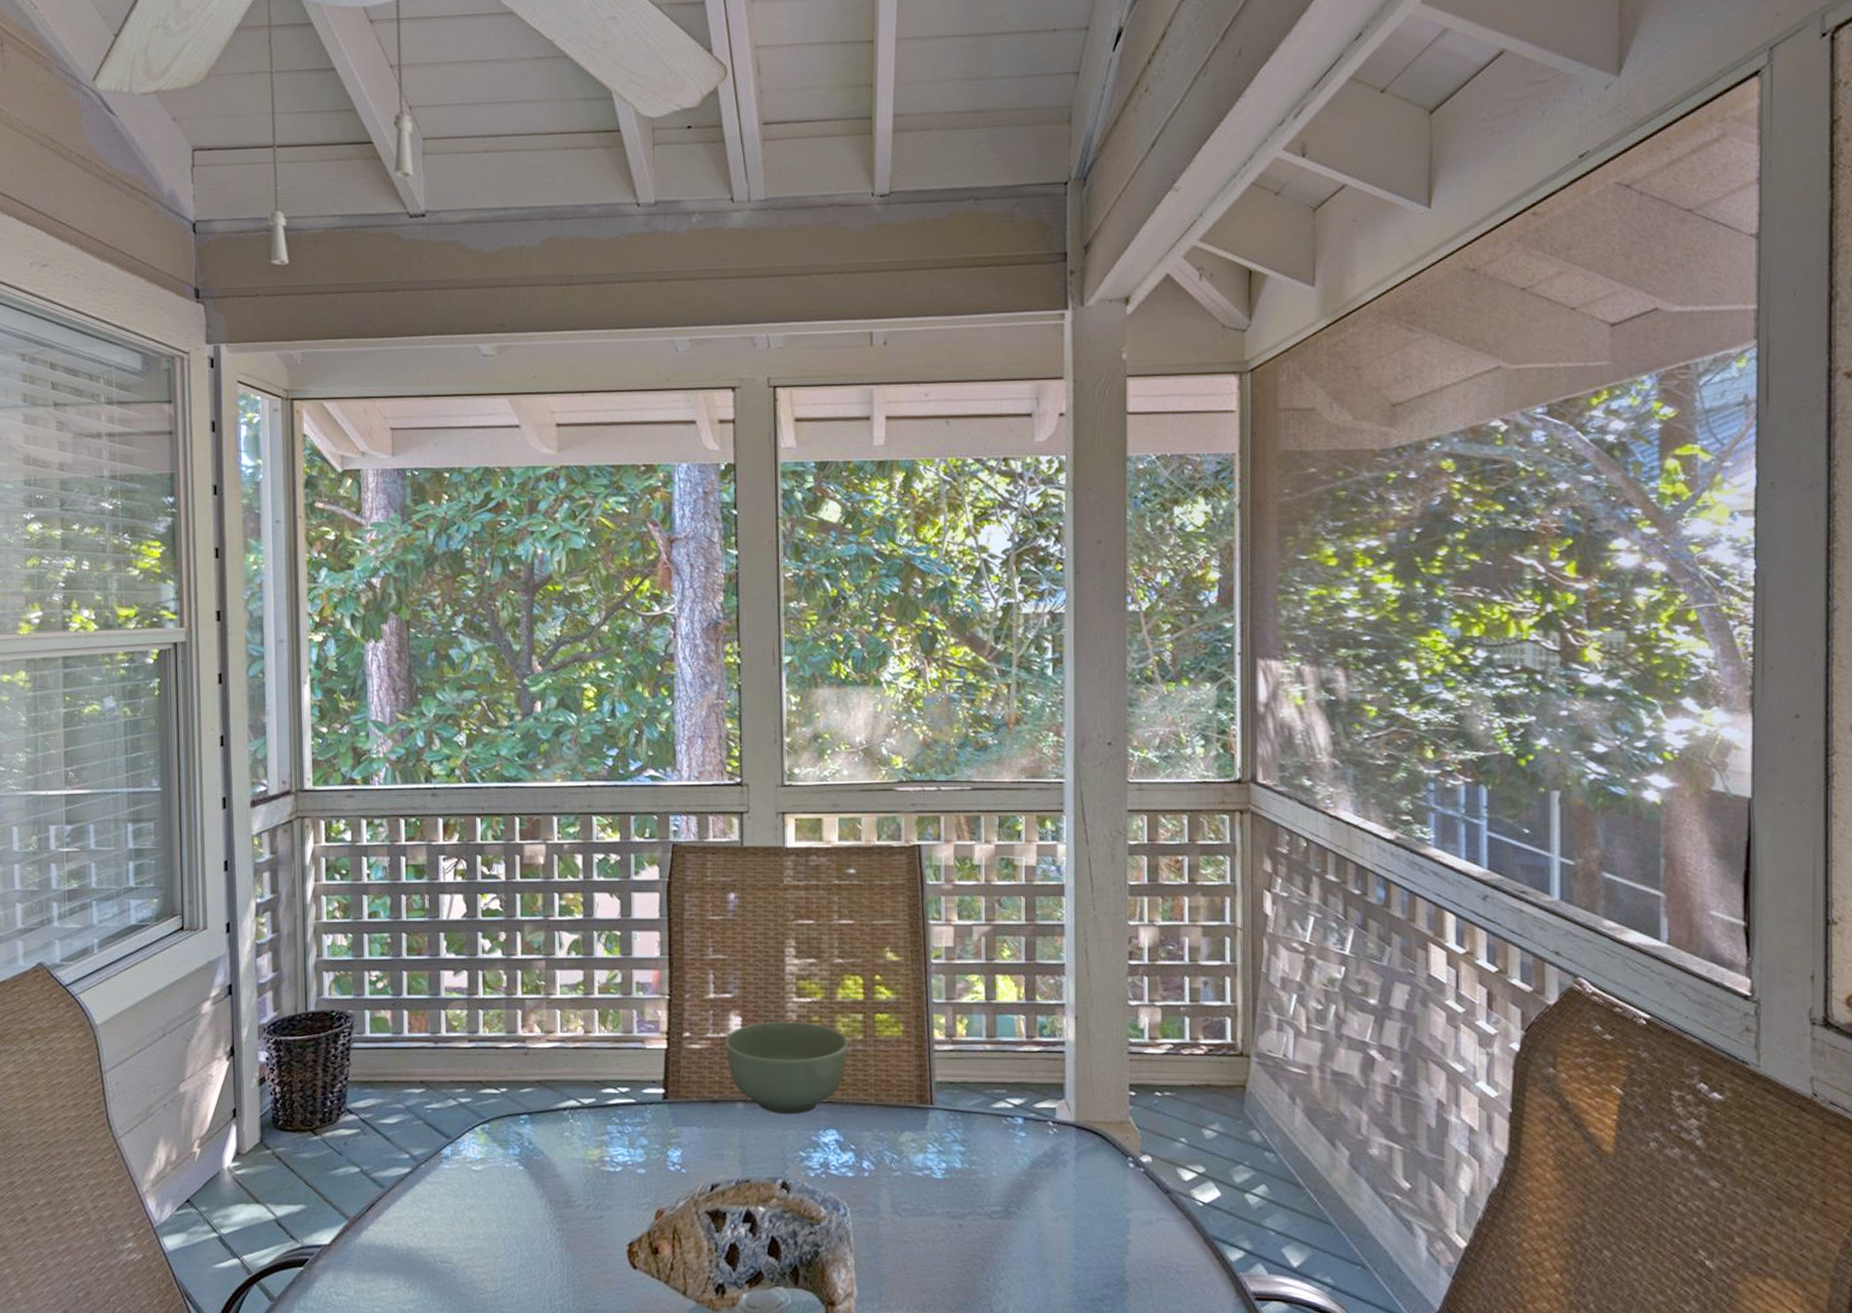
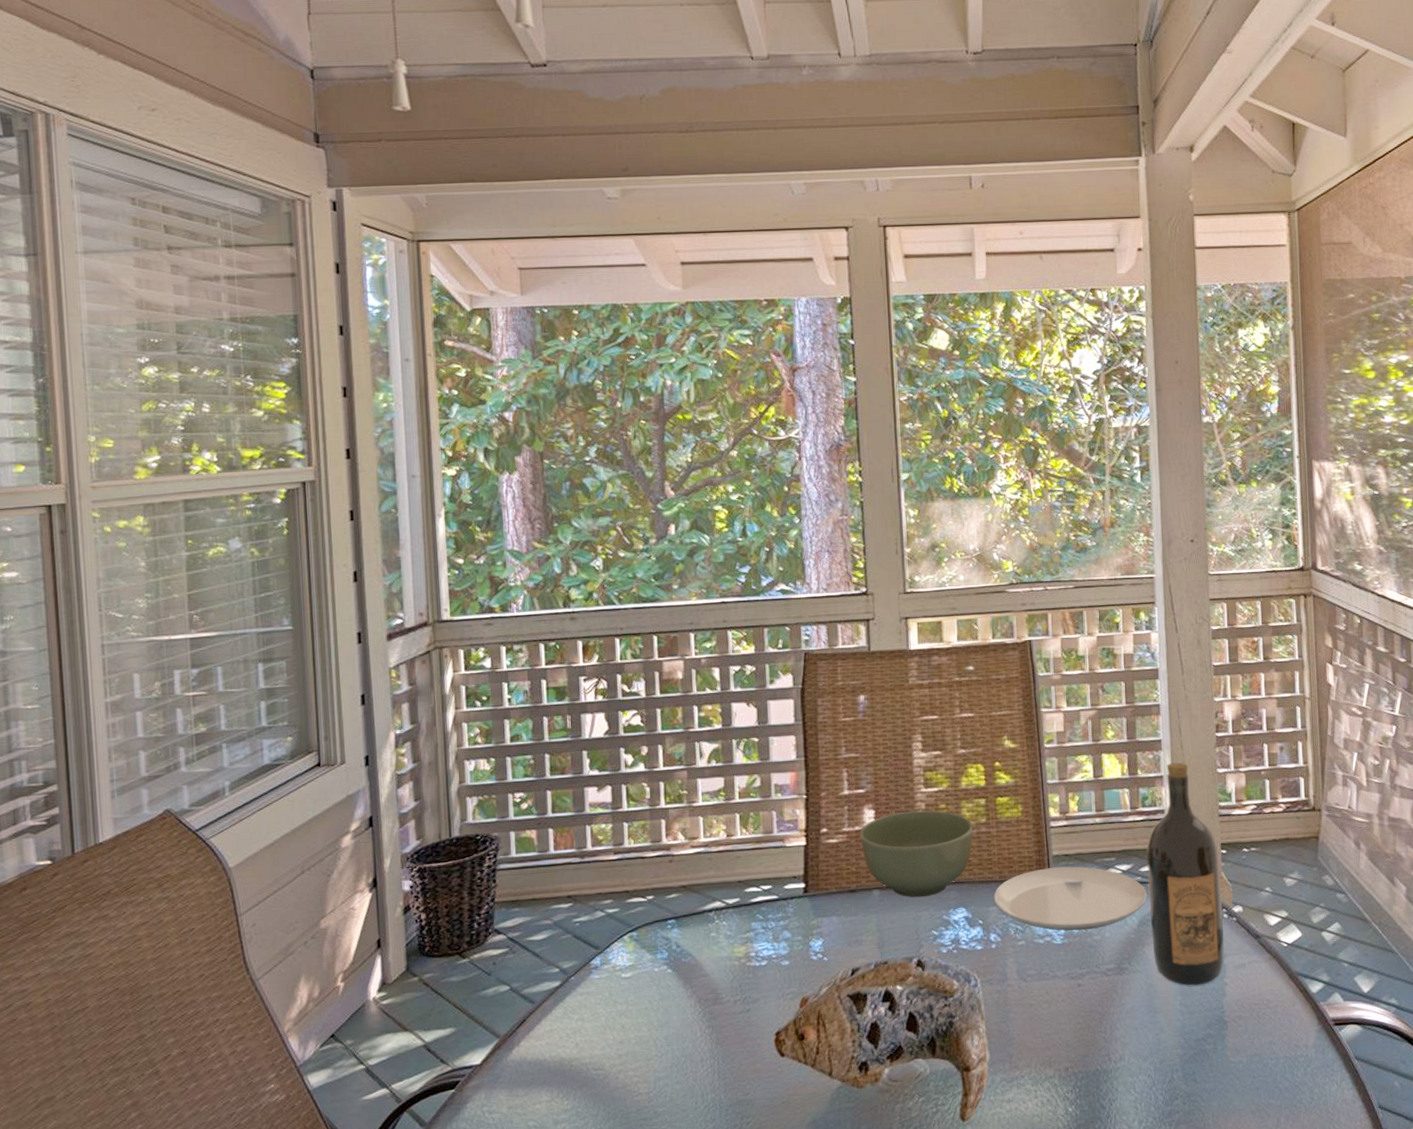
plate: none [868,1095,1041,1167] -> present [993,866,1147,931]
wine bottle: none [1042,991,1129,1239] -> present [1146,763,1225,986]

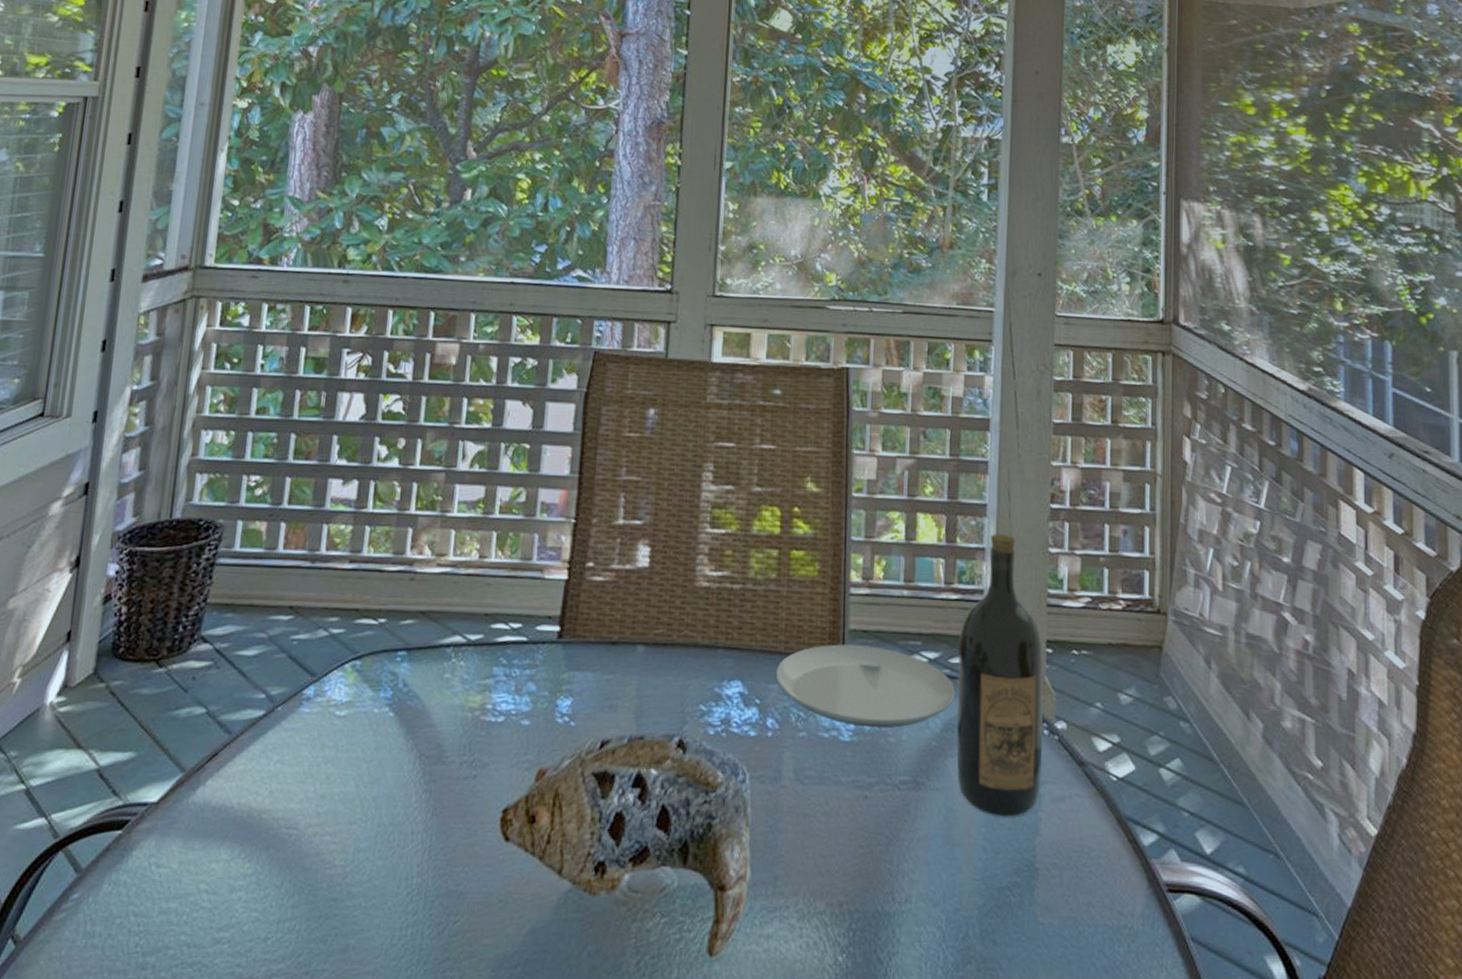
bowl: present [859,810,974,898] -> none [629,553,762,662]

